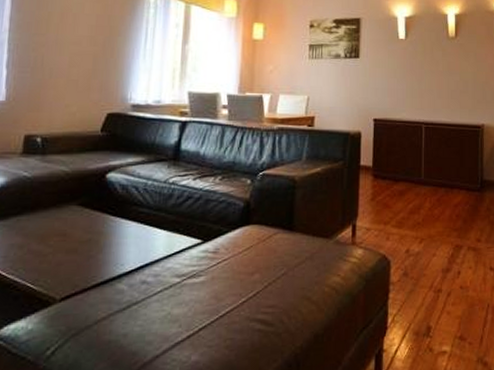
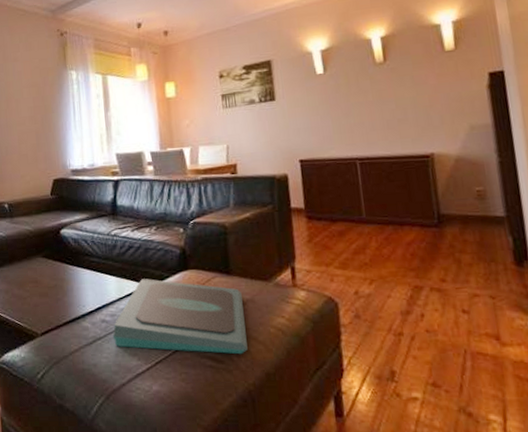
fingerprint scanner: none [152,234,302,316] -> present [112,279,248,355]

